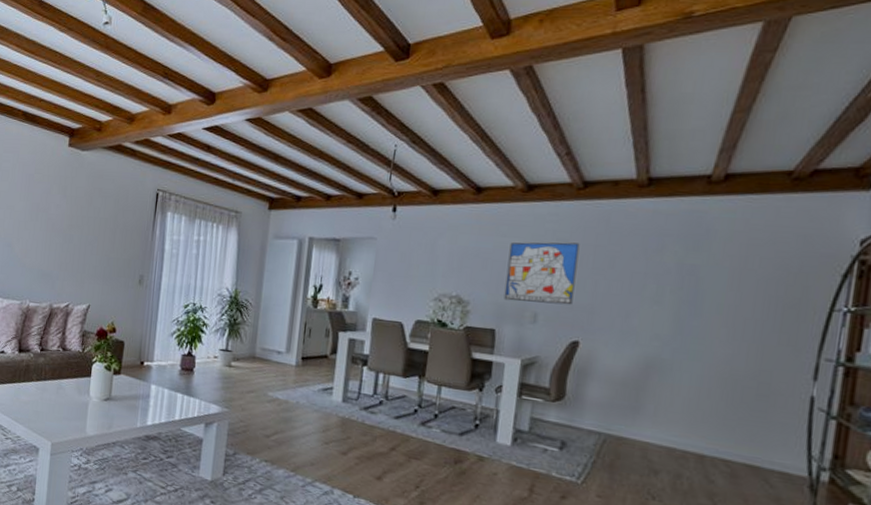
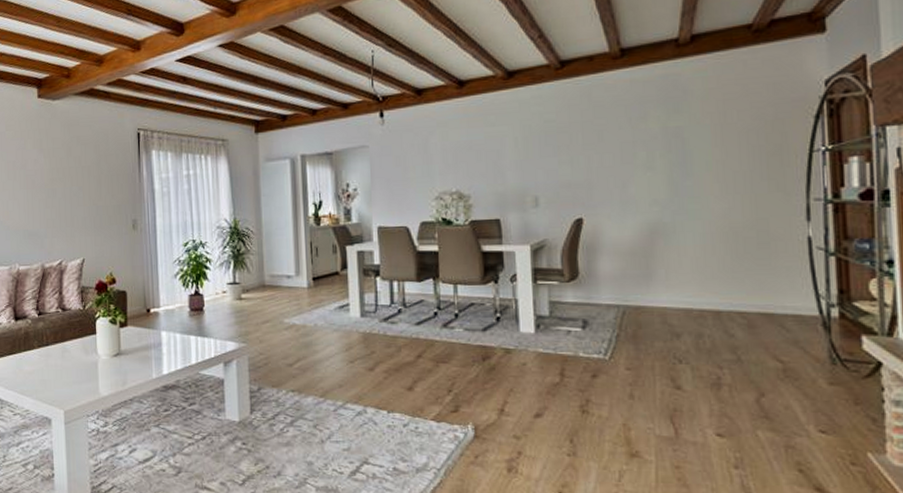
wall art: present [504,242,580,305] -> none [500,122,570,189]

